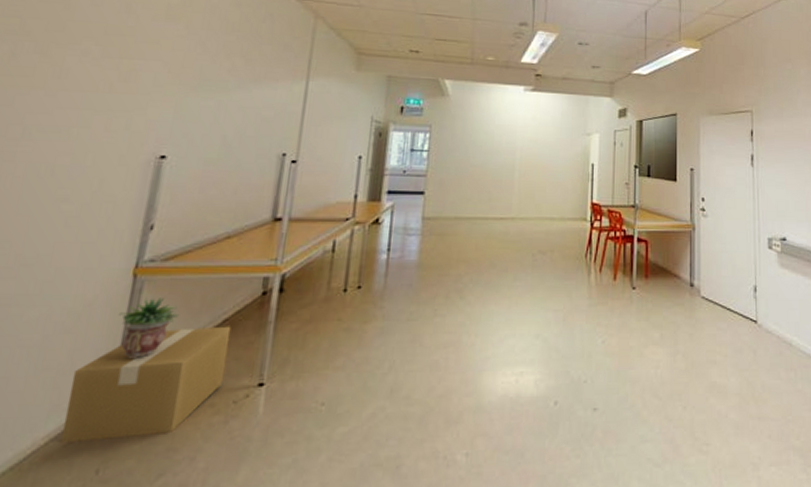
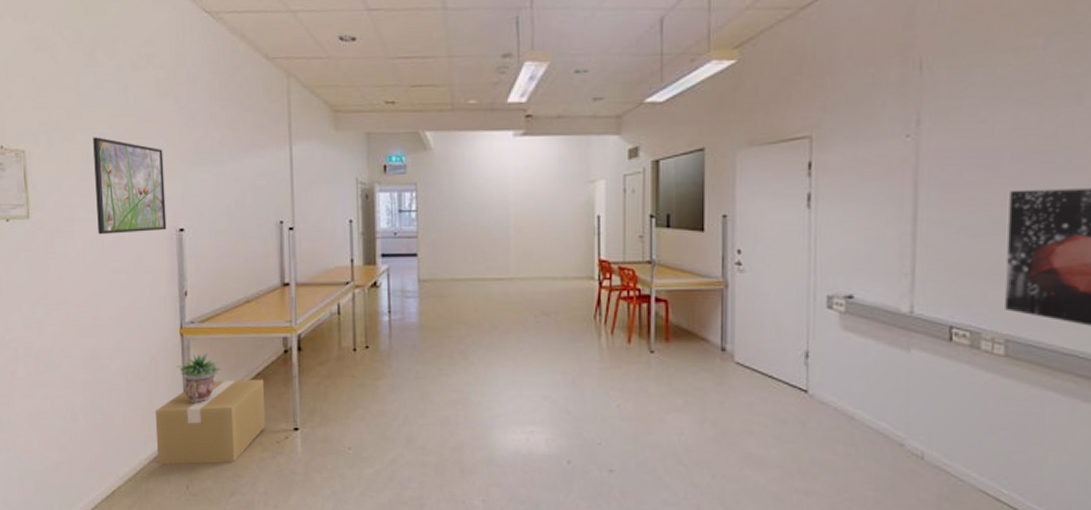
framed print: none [51,52,159,158] -> present [93,137,167,235]

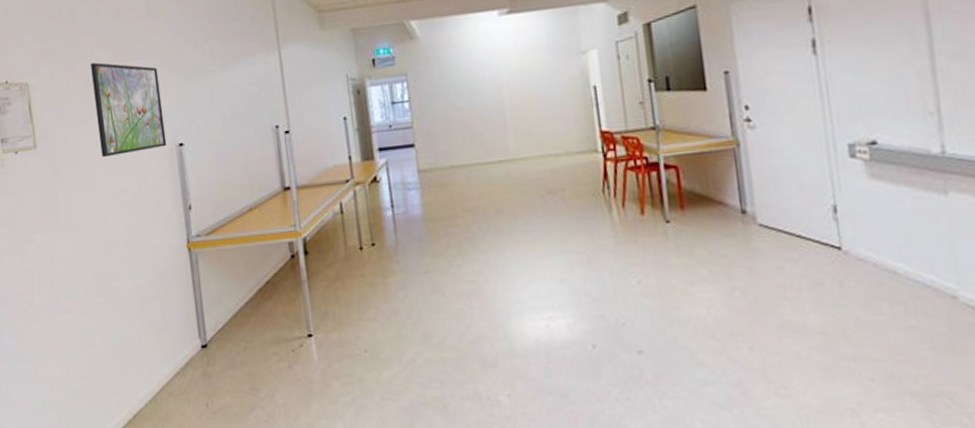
cardboard box: present [155,379,266,465] -> none [169,287,280,384]
potted plant: present [176,354,222,404] -> none [186,266,231,318]

